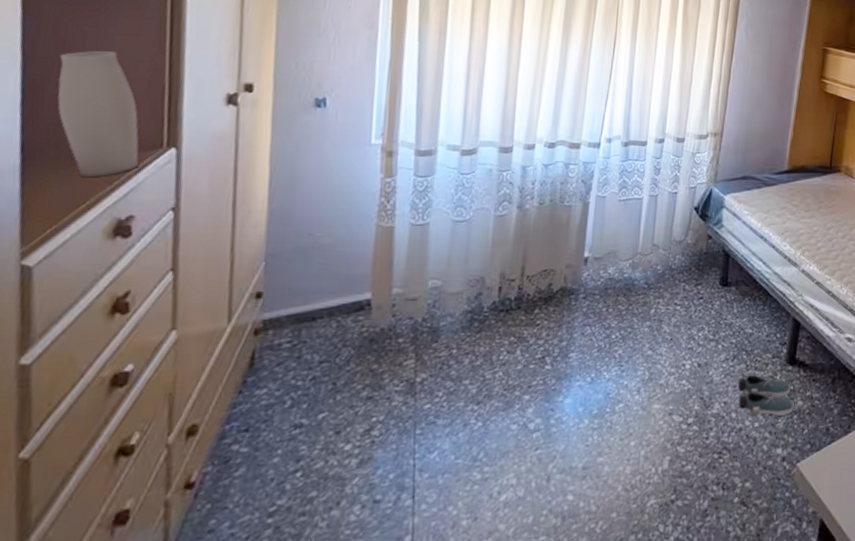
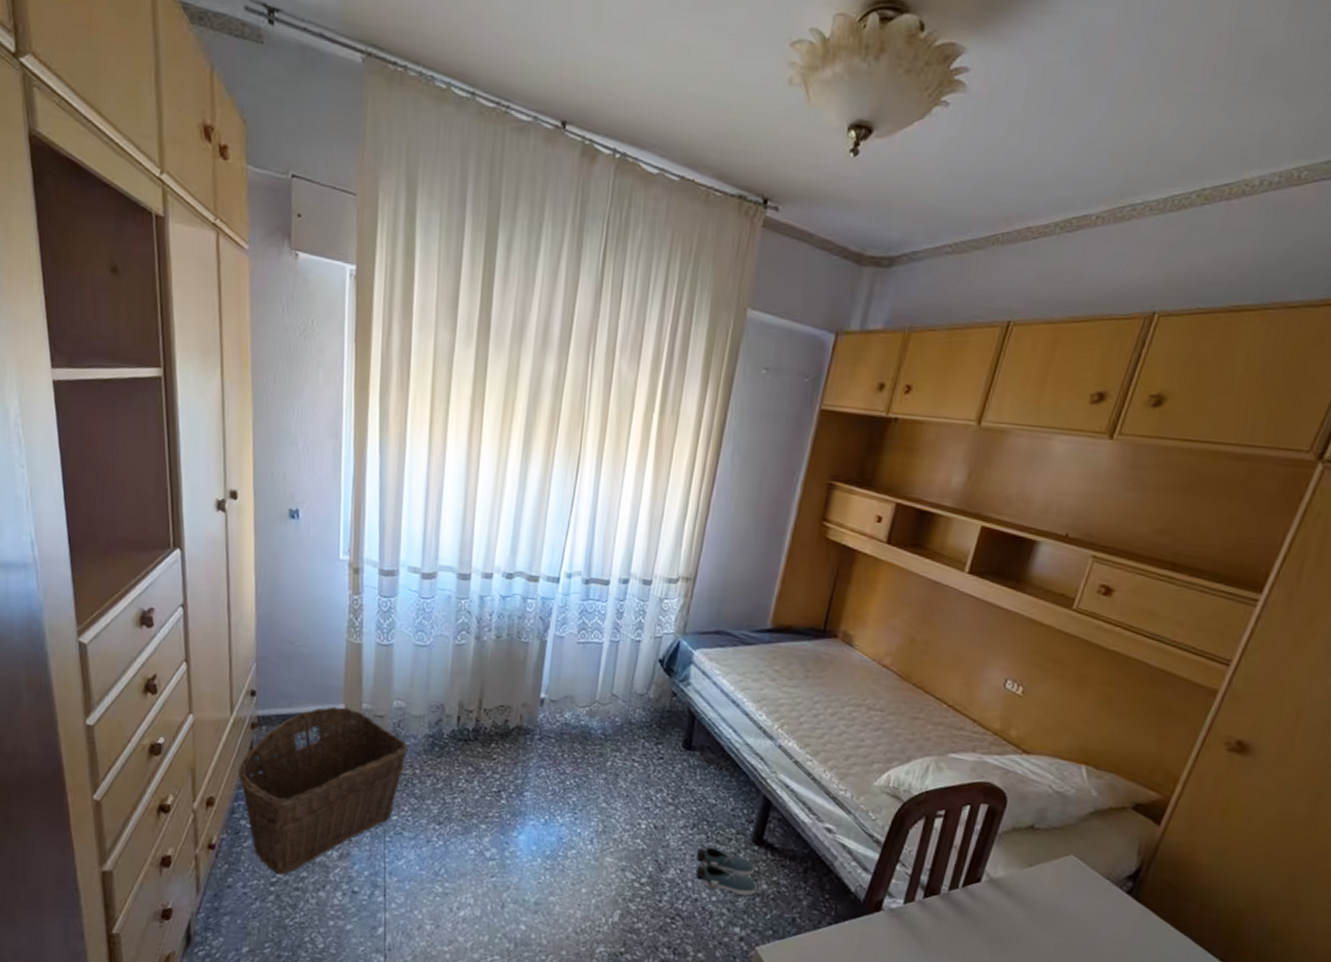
vase: present [57,50,140,177] -> none [87,451,154,570]
wicker basket: none [233,295,444,502] -> present [238,706,408,875]

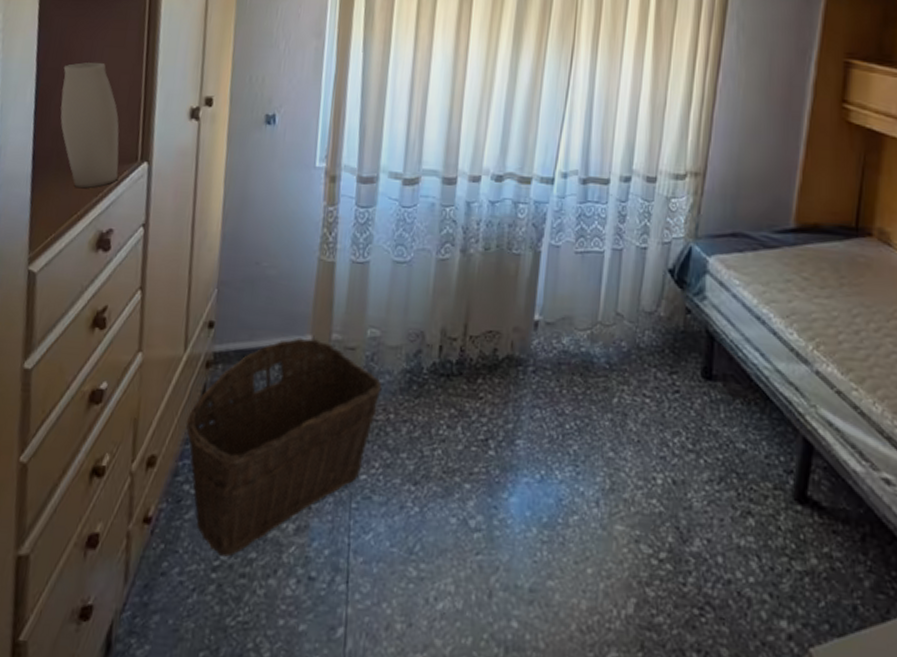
vase: none [87,451,154,570] -> present [60,62,120,188]
shoe: present [695,846,757,896] -> none [725,507,805,575]

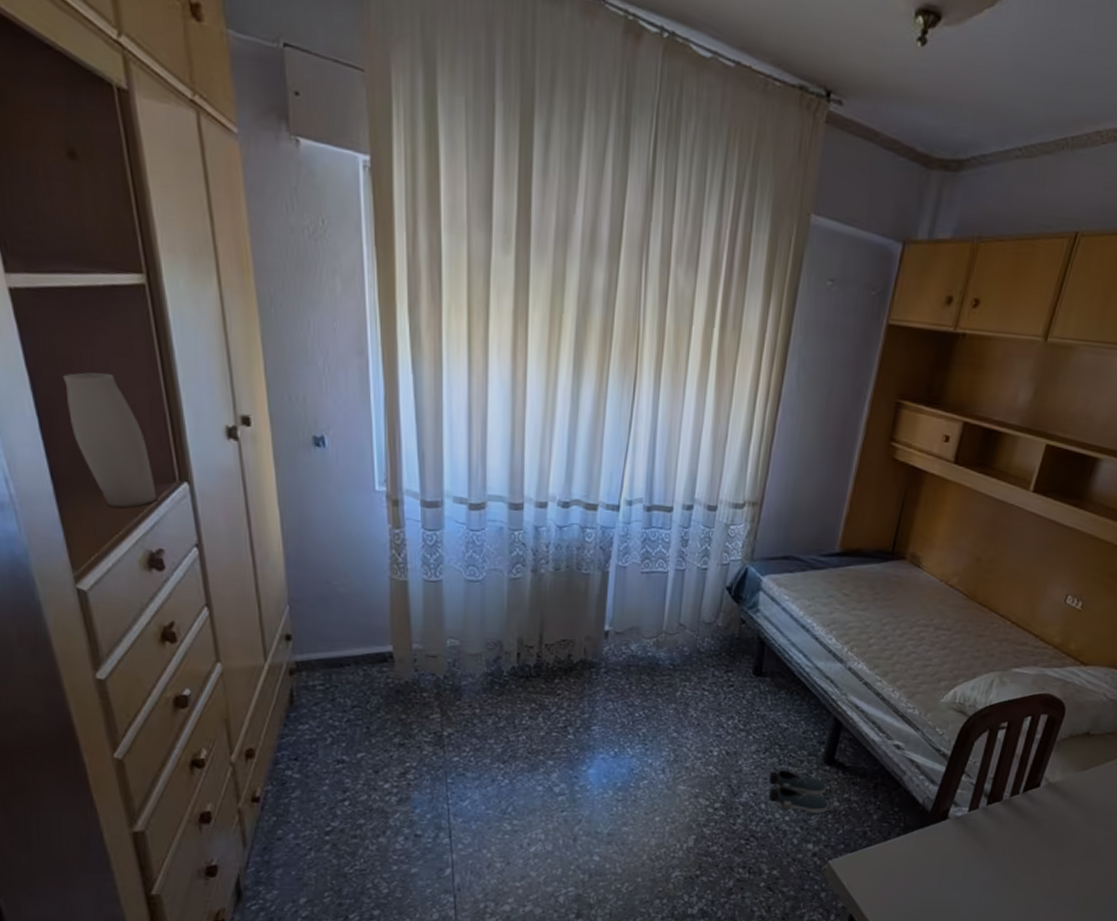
wicker basket: present [186,337,382,557] -> none [279,648,466,824]
shoe: none [725,507,805,575] -> present [768,769,829,813]

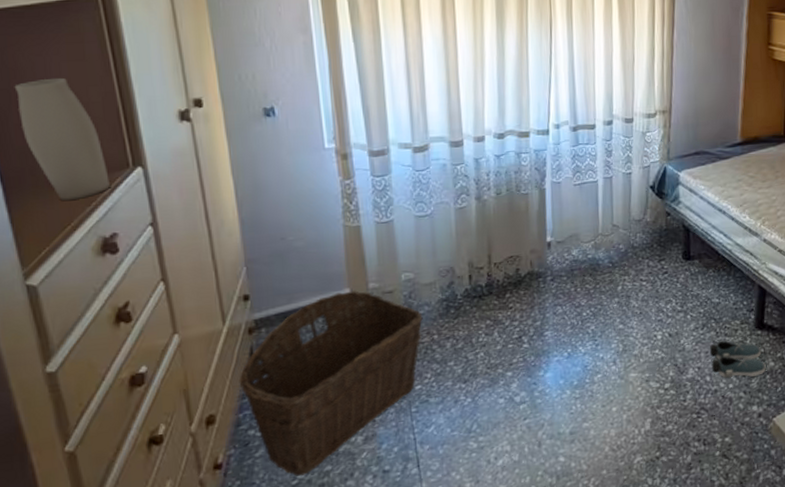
wicker basket: none [279,648,466,824] -> present [240,290,423,476]

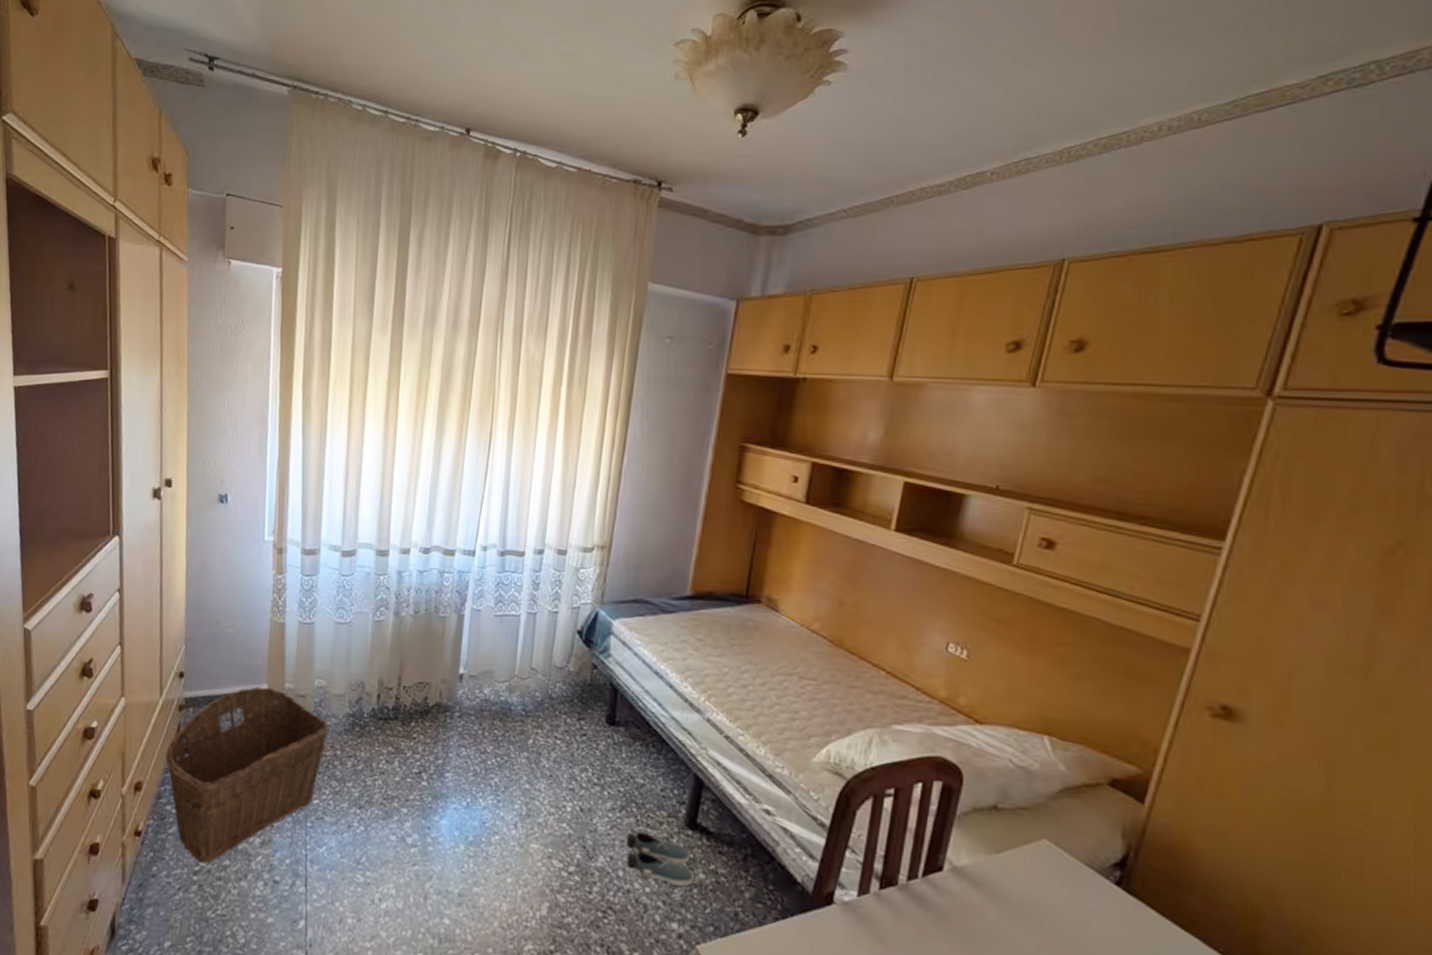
vase: present [14,77,112,200] -> none [40,448,95,558]

